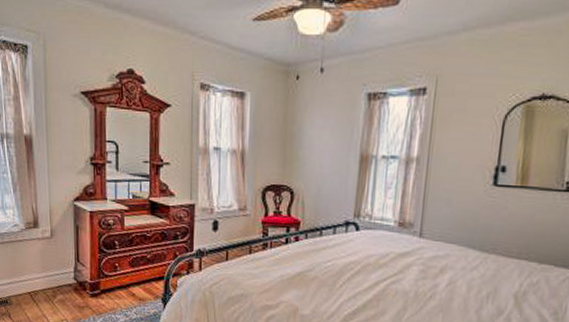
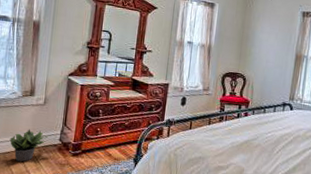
potted plant: none [19,267,63,306] -> present [9,129,50,162]

